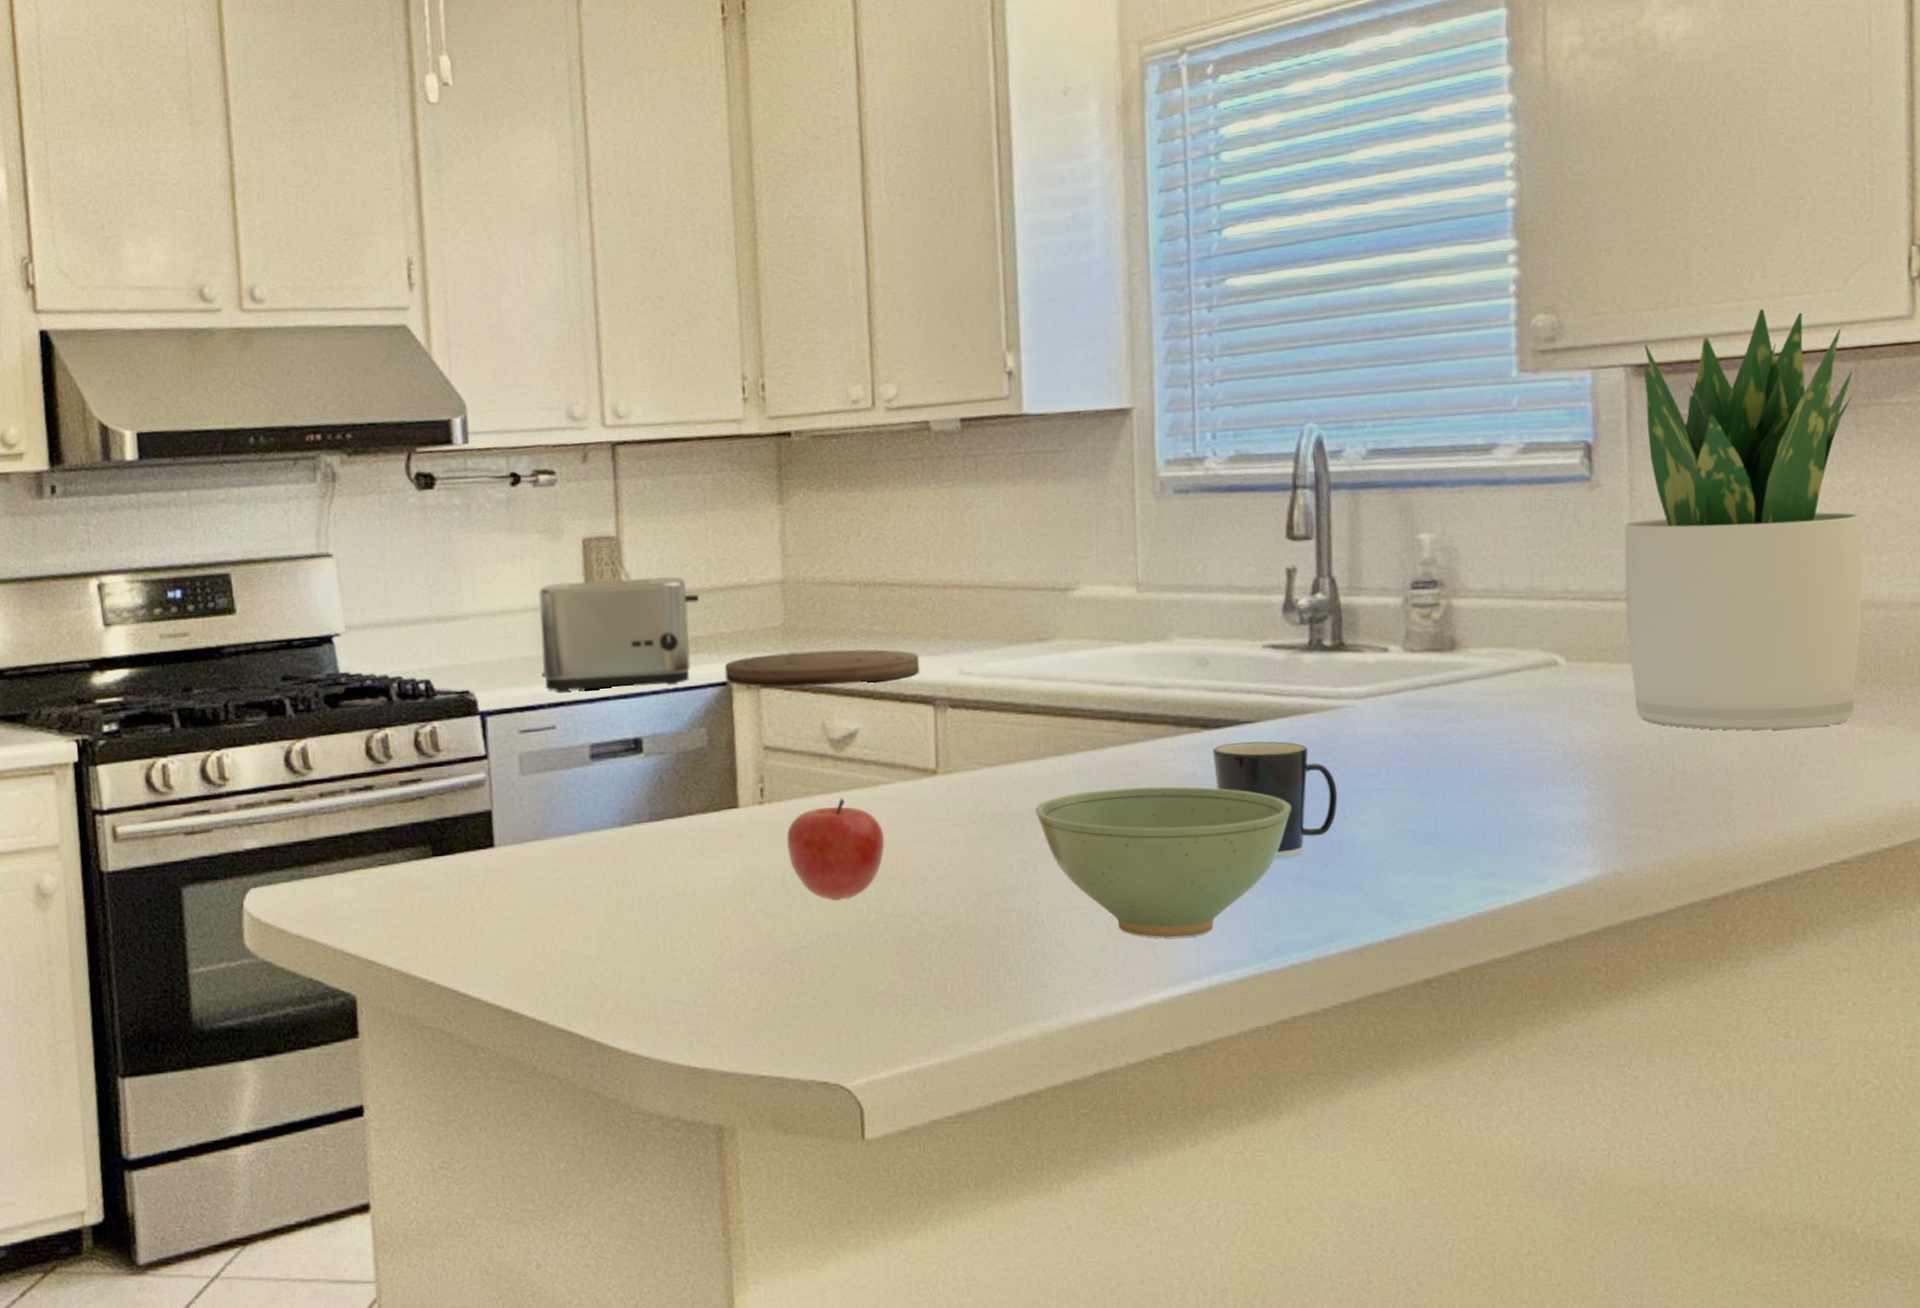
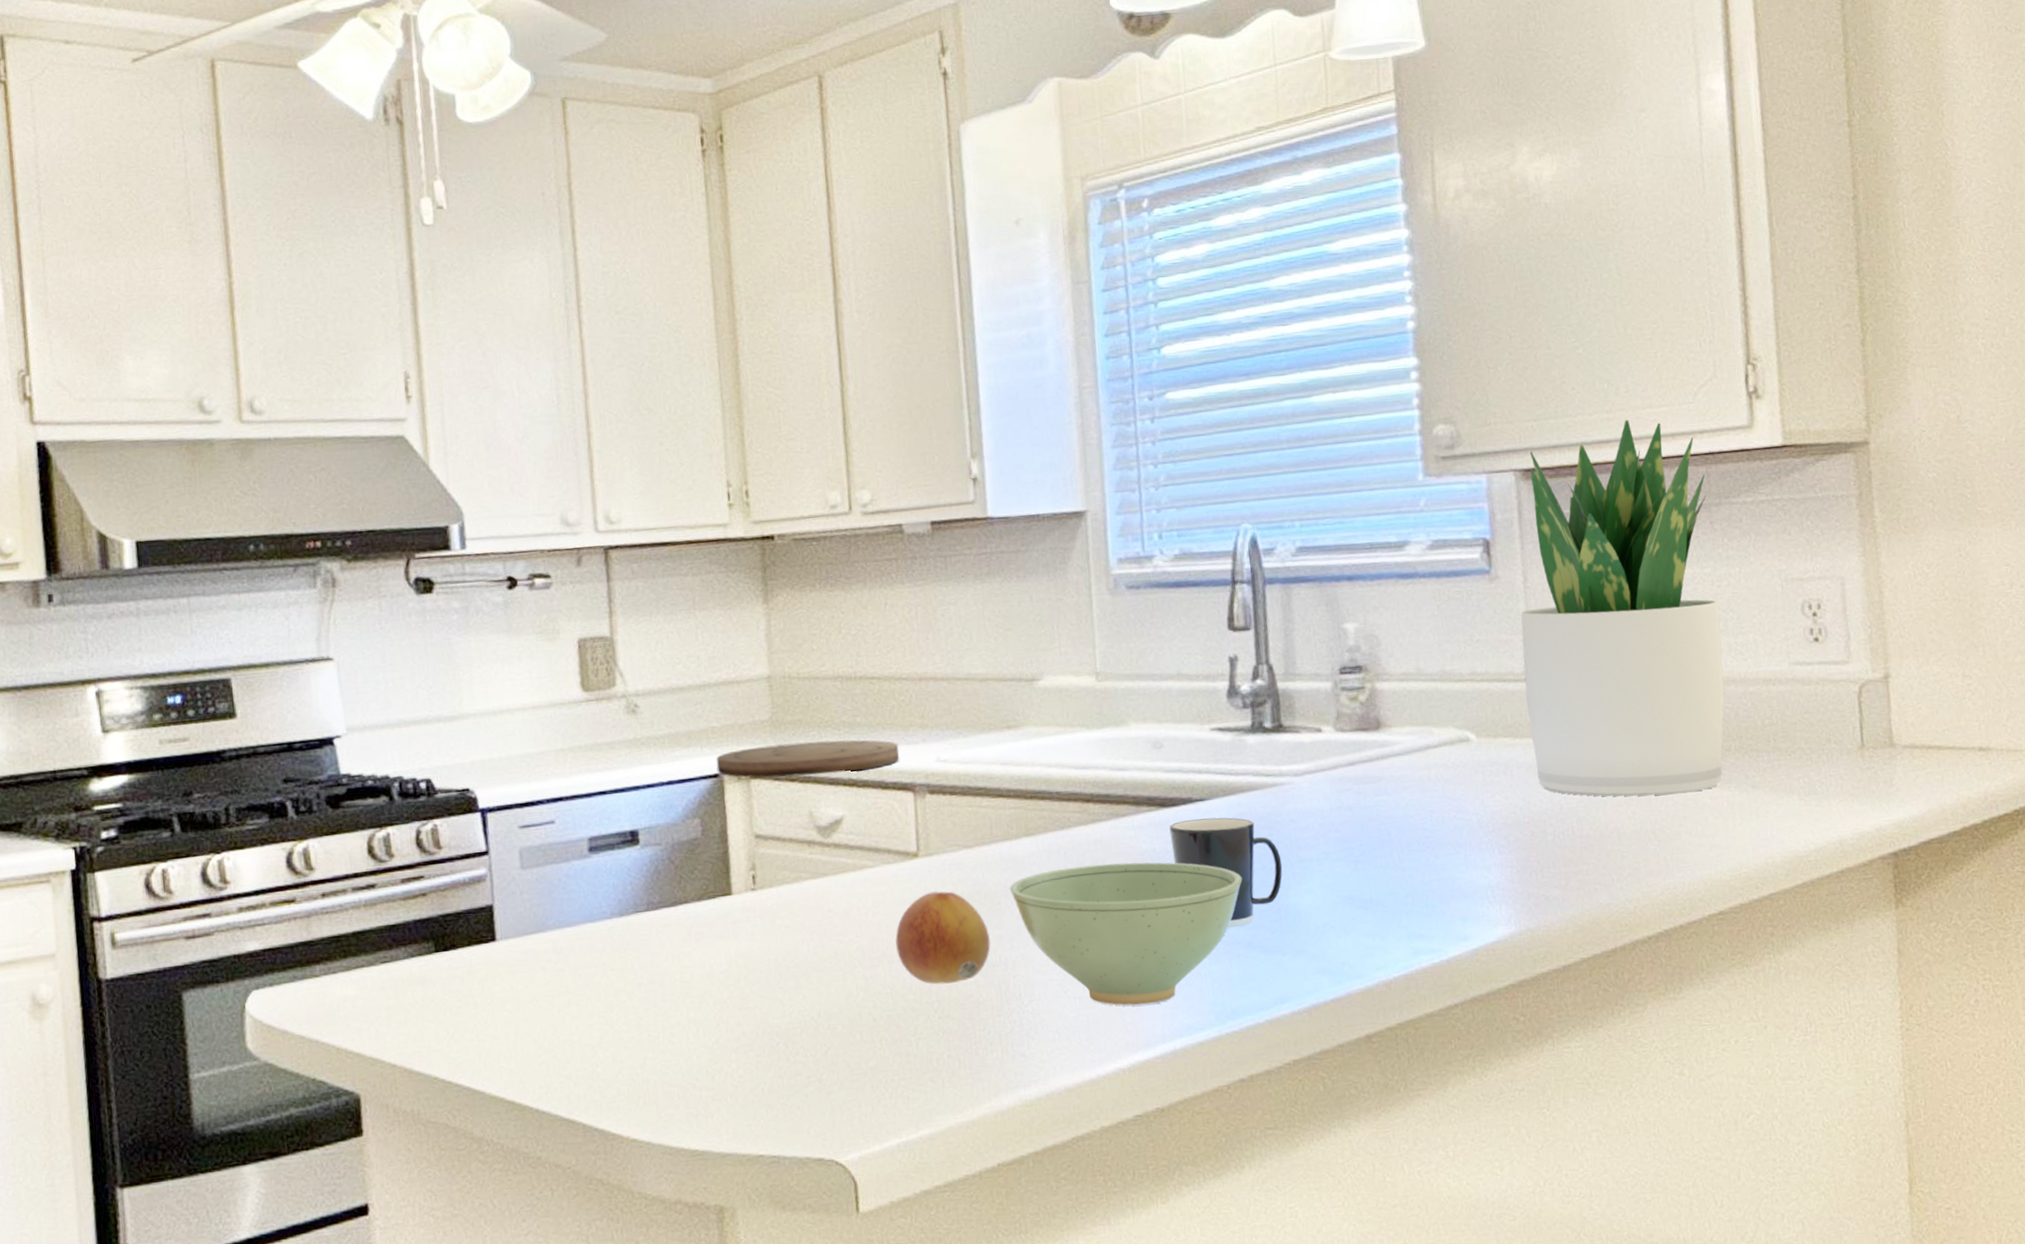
toaster: present [538,576,699,692] -> none [536,673,691,788]
fruit: present [787,798,885,901] -> none [778,882,872,982]
fruit: none [910,810,1013,909] -> present [895,891,991,985]

